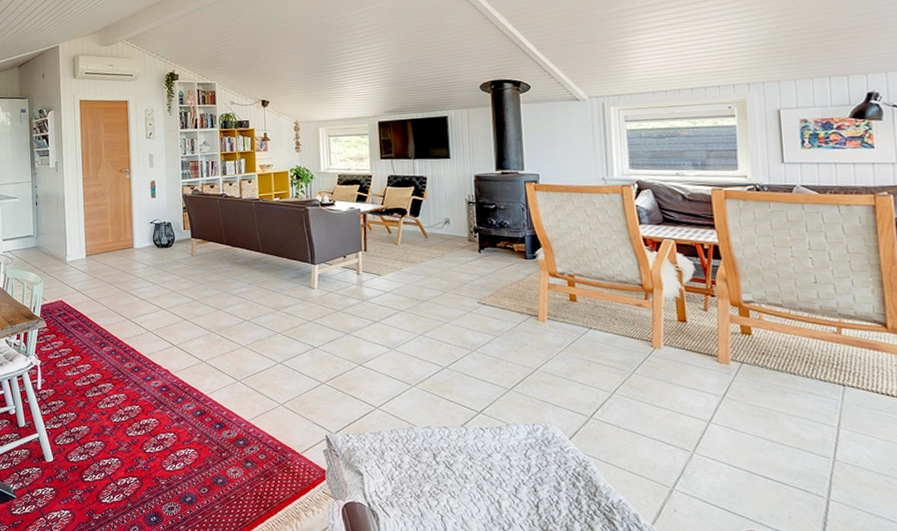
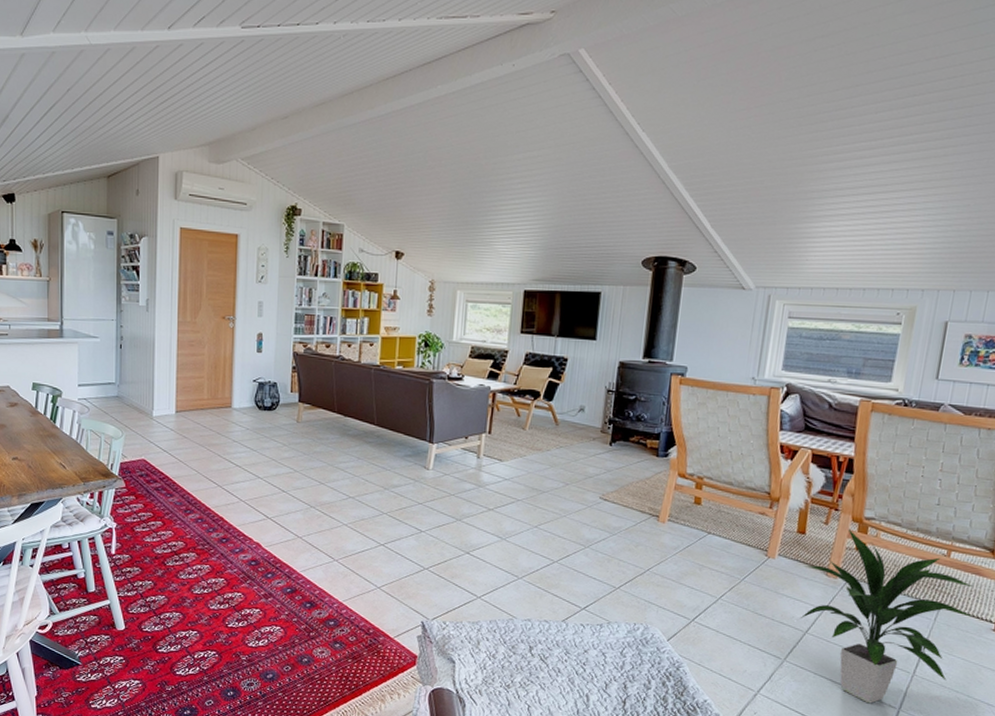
indoor plant: none [693,313,881,494] -> present [799,528,974,704]

